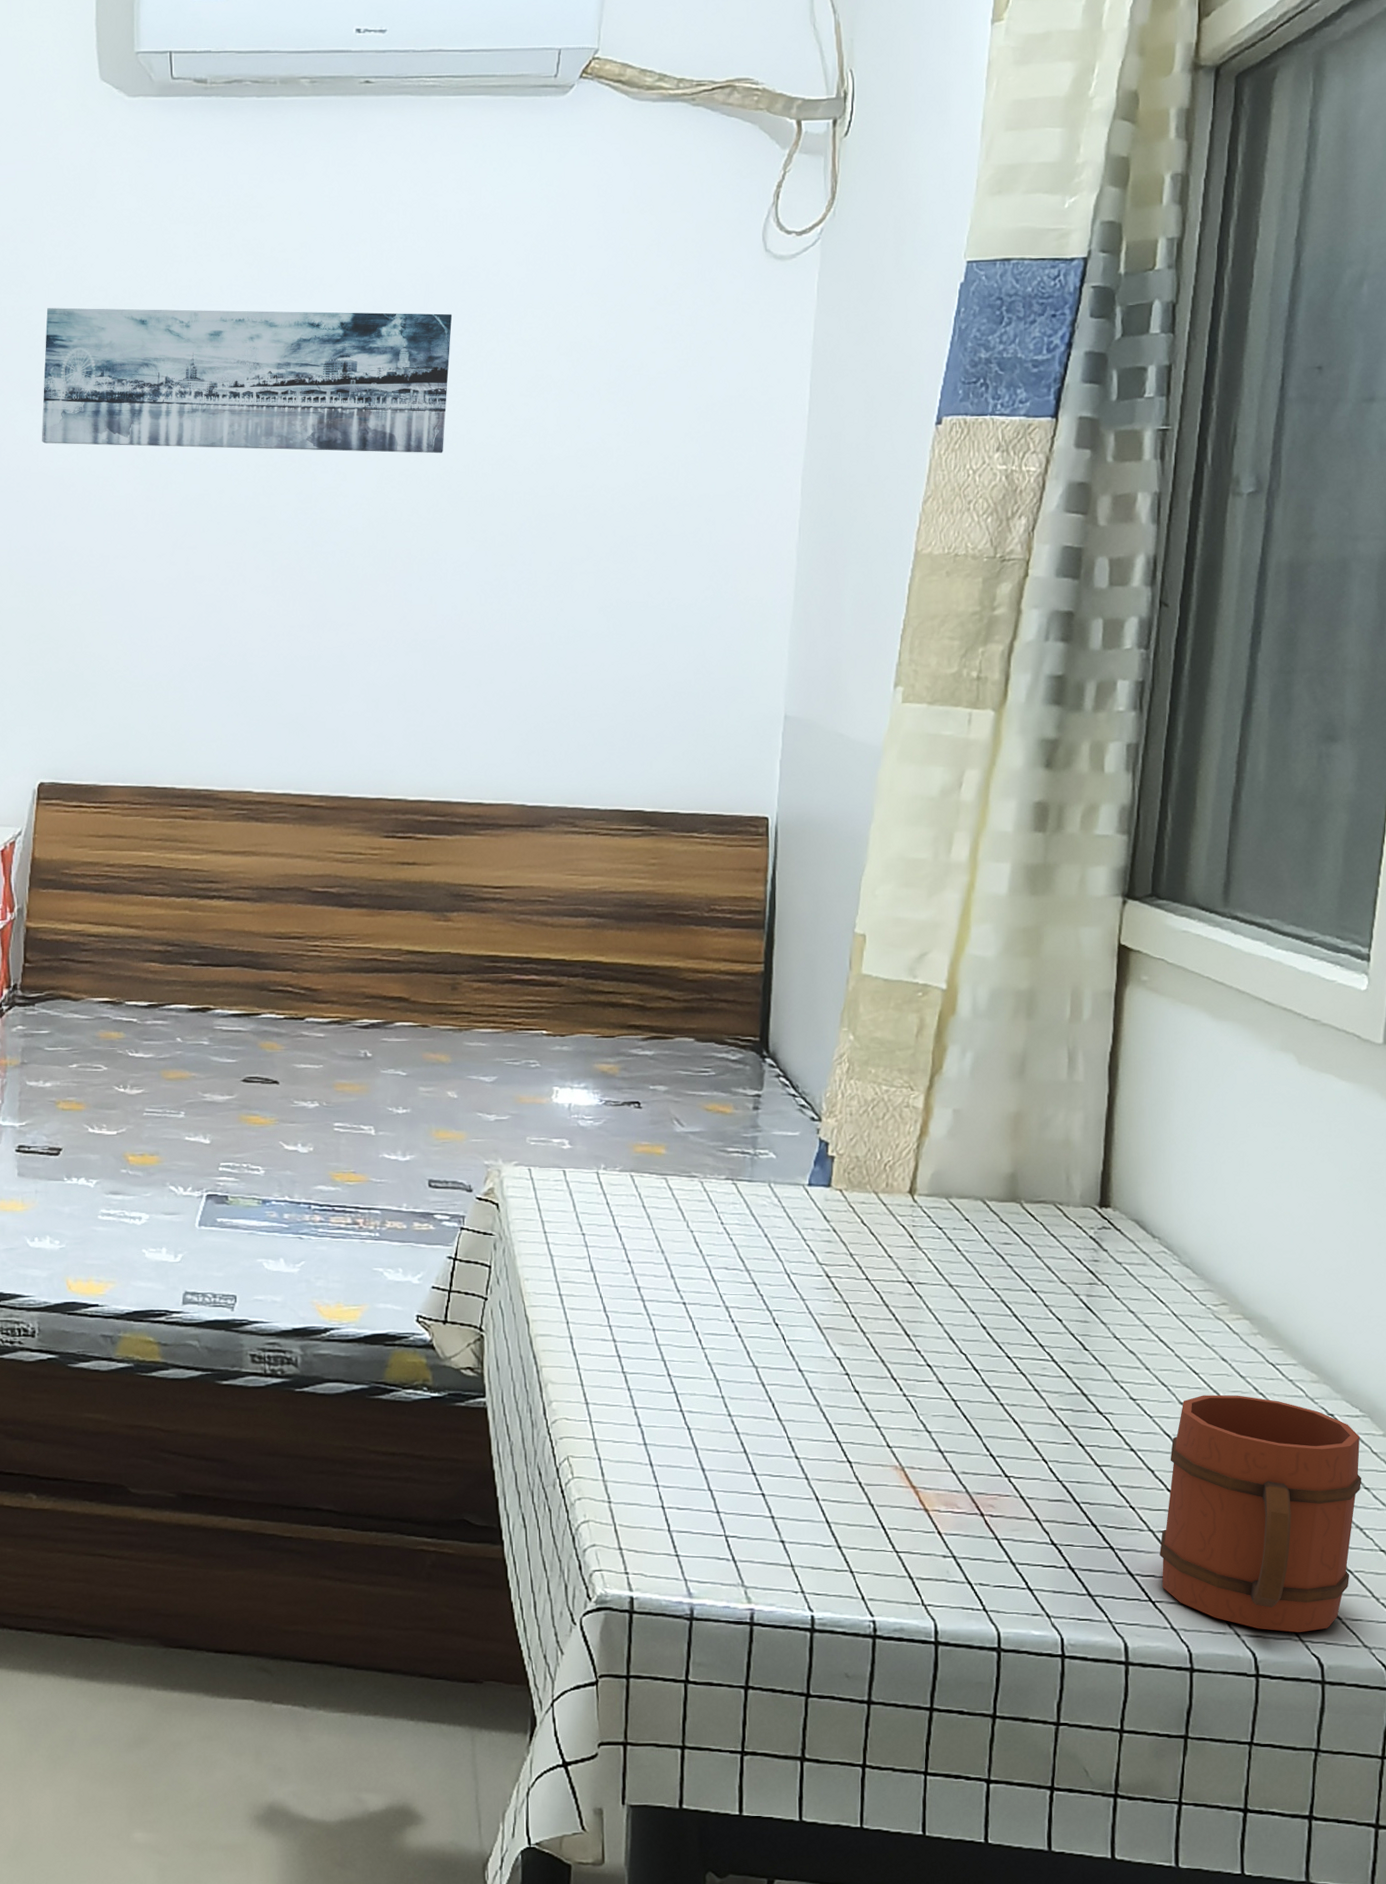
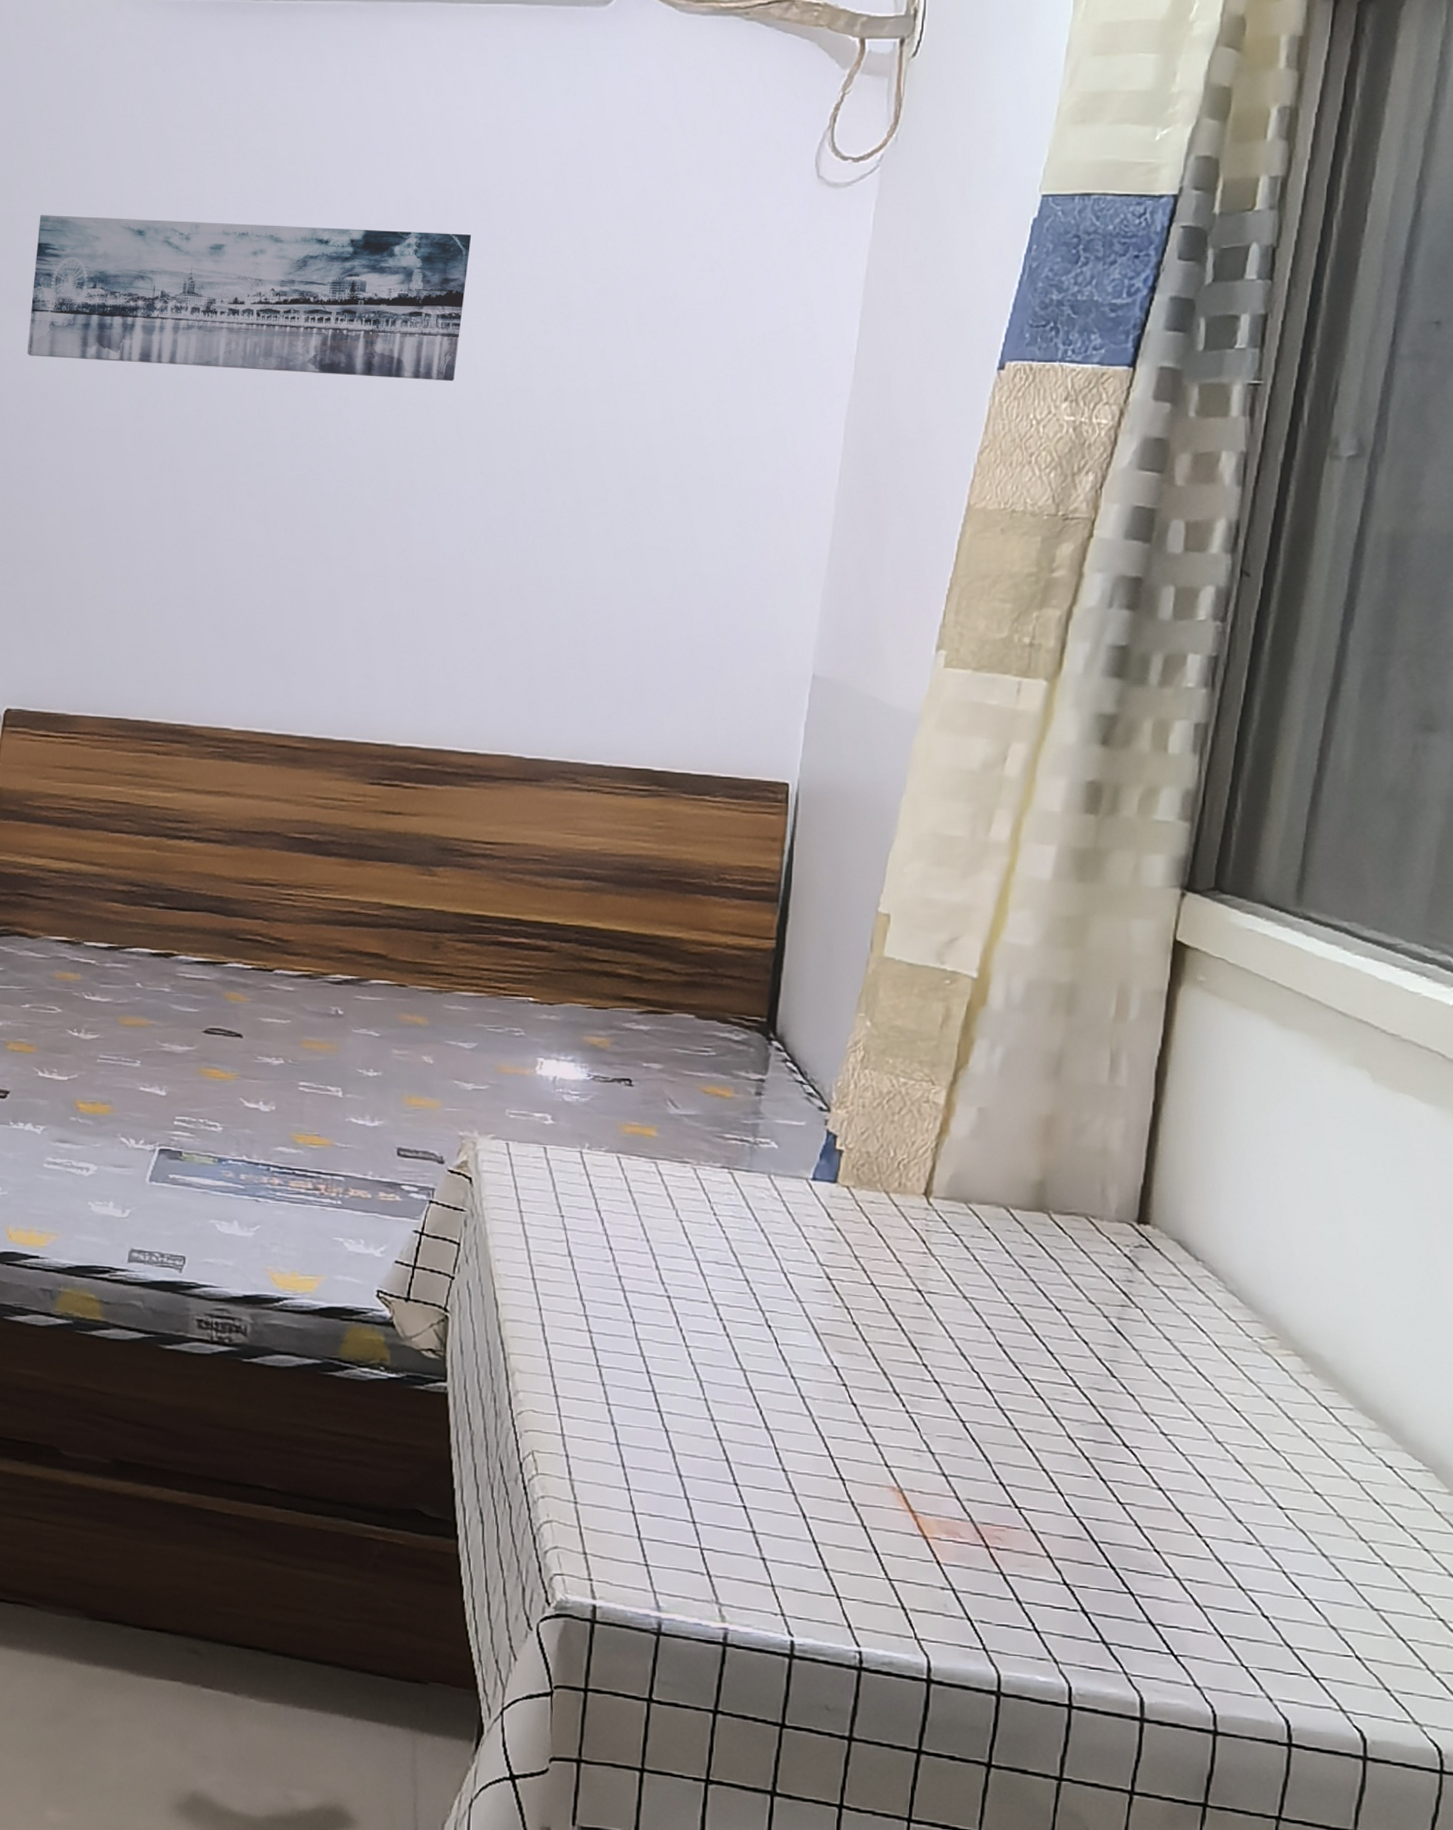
mug: present [1160,1394,1362,1632] -> none [1185,1435,1422,1702]

